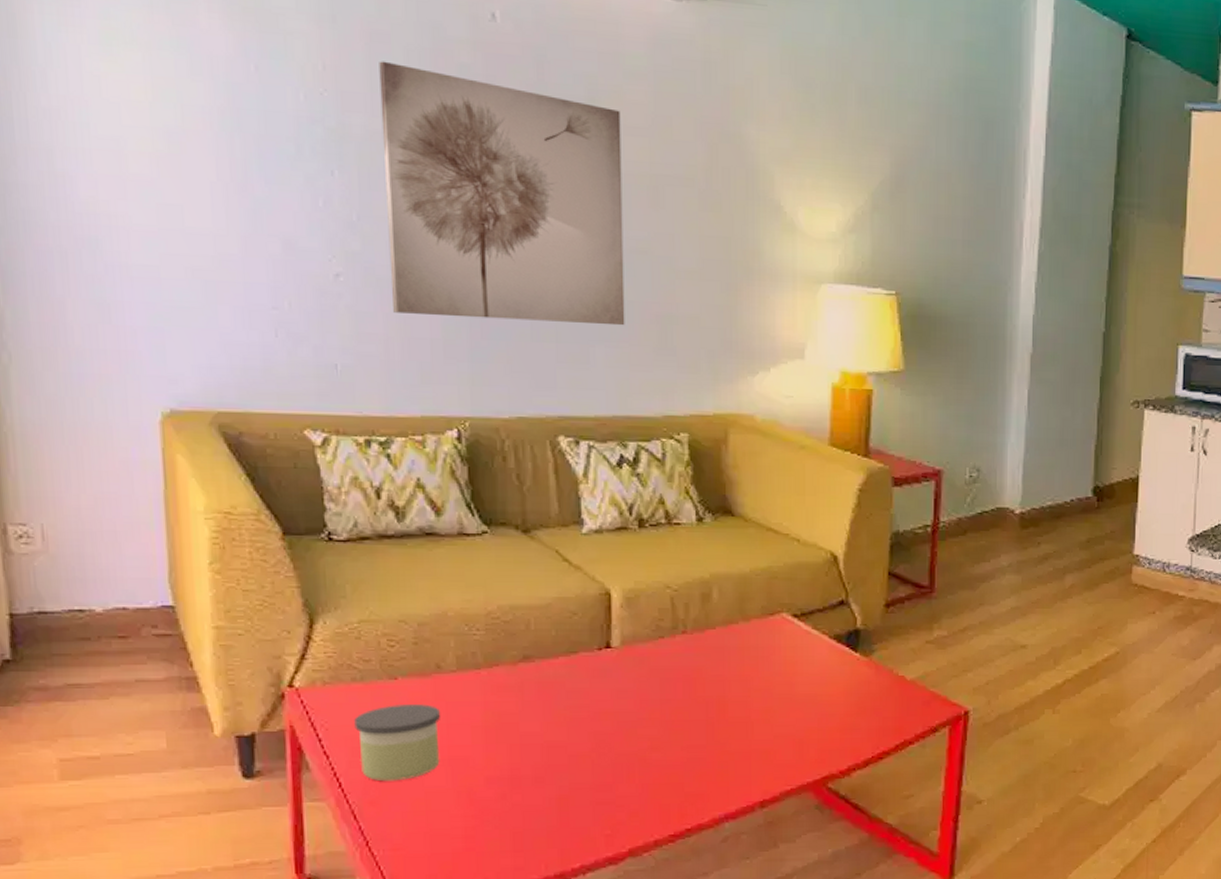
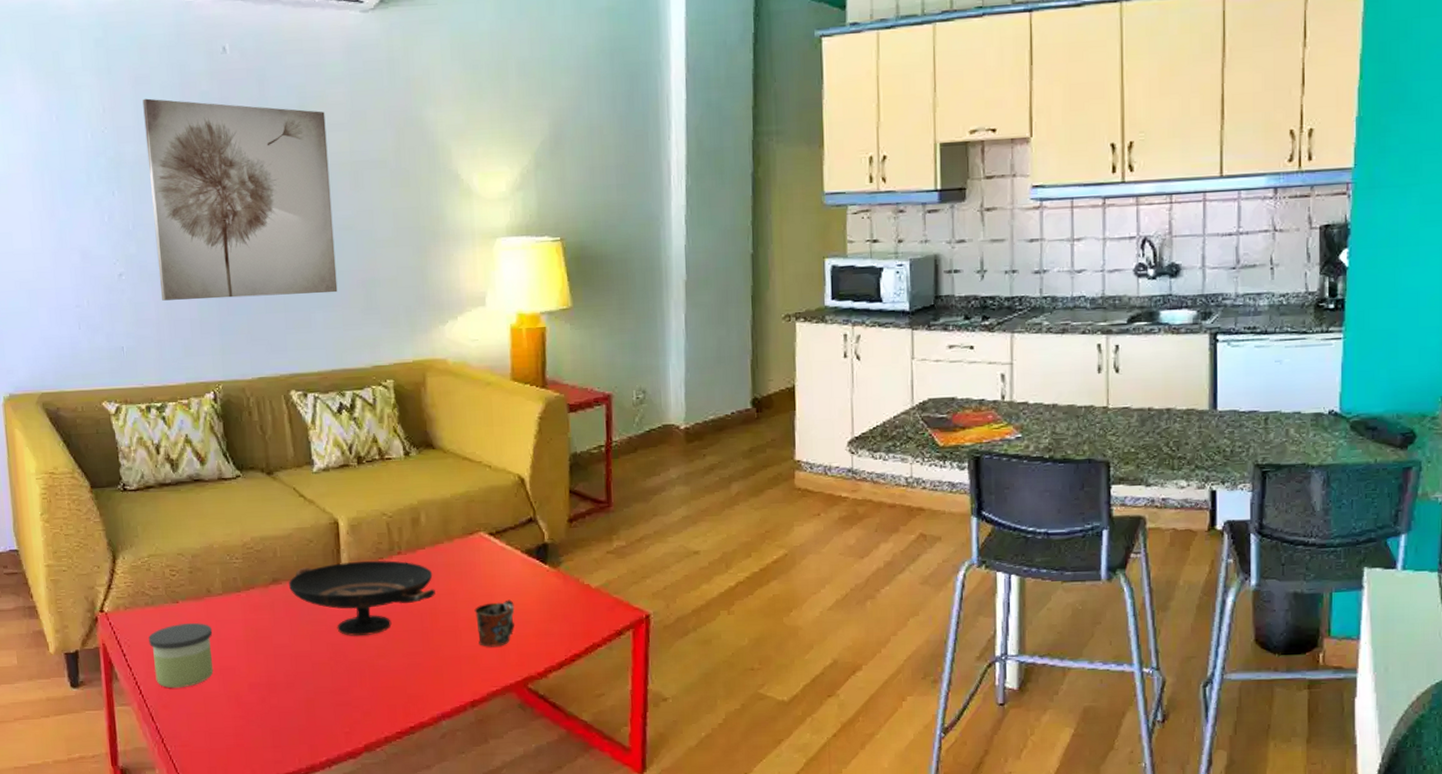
decorative bowl: none [543,639,725,725] -> present [288,560,435,636]
mug: none [770,689,817,741] -> present [474,599,515,647]

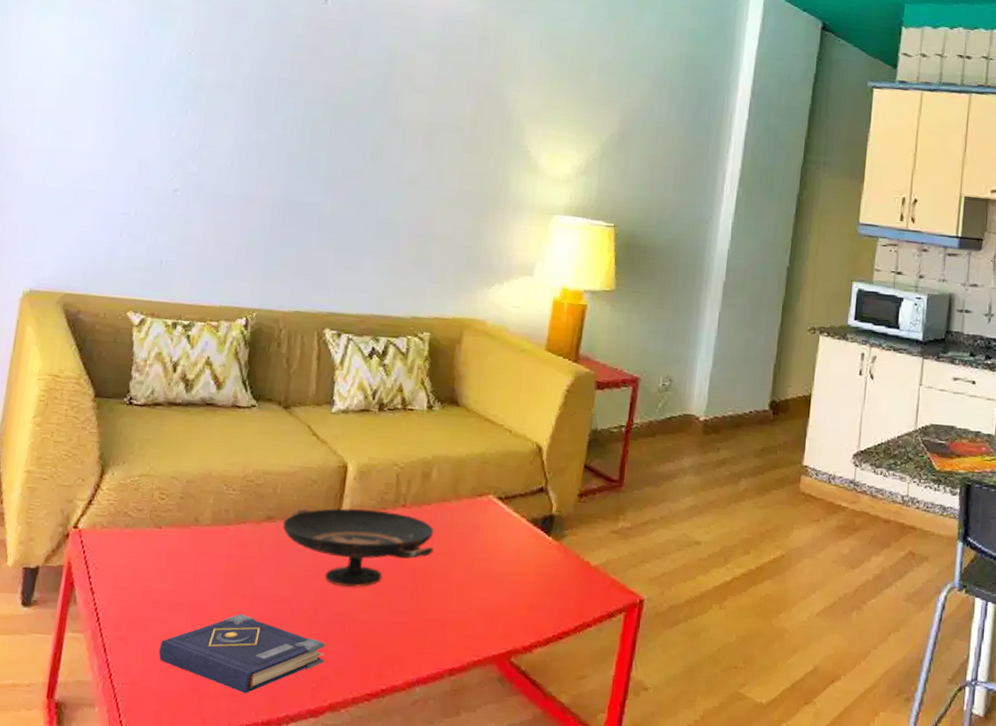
wall art: present [142,98,338,301] -> none [213,30,411,241]
candle: present [148,623,214,689] -> none [118,551,192,620]
book: none [200,672,352,744] -> present [158,613,326,694]
mug: present [474,599,515,647] -> none [468,567,511,615]

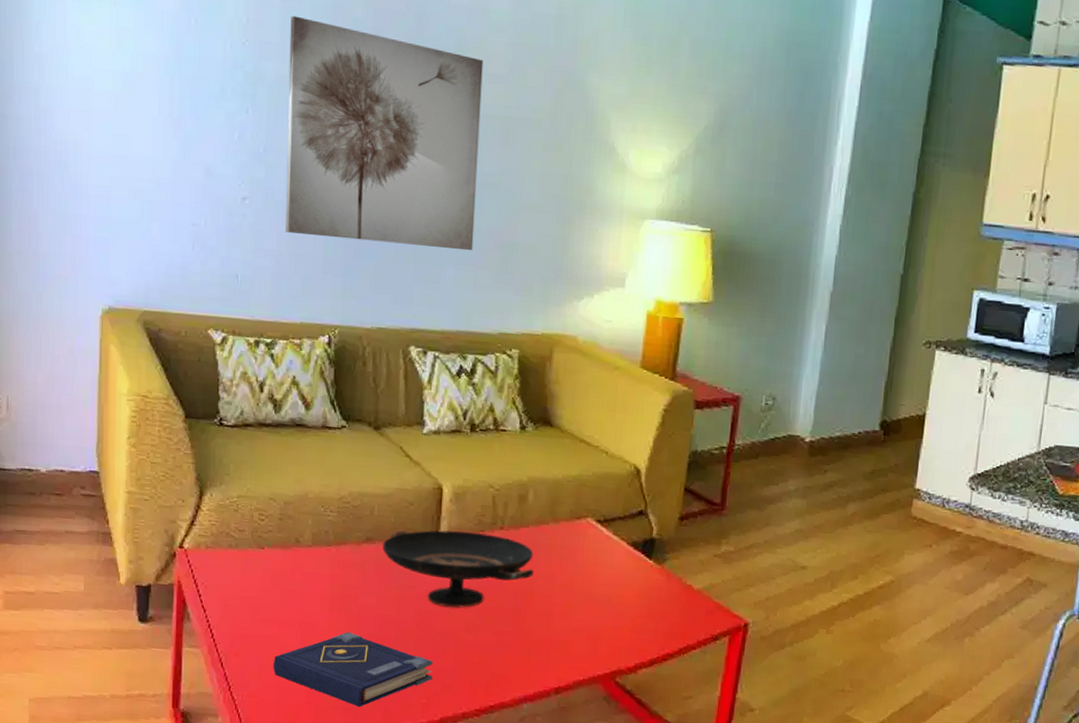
wall art: none [213,30,411,241] -> present [285,15,483,251]

